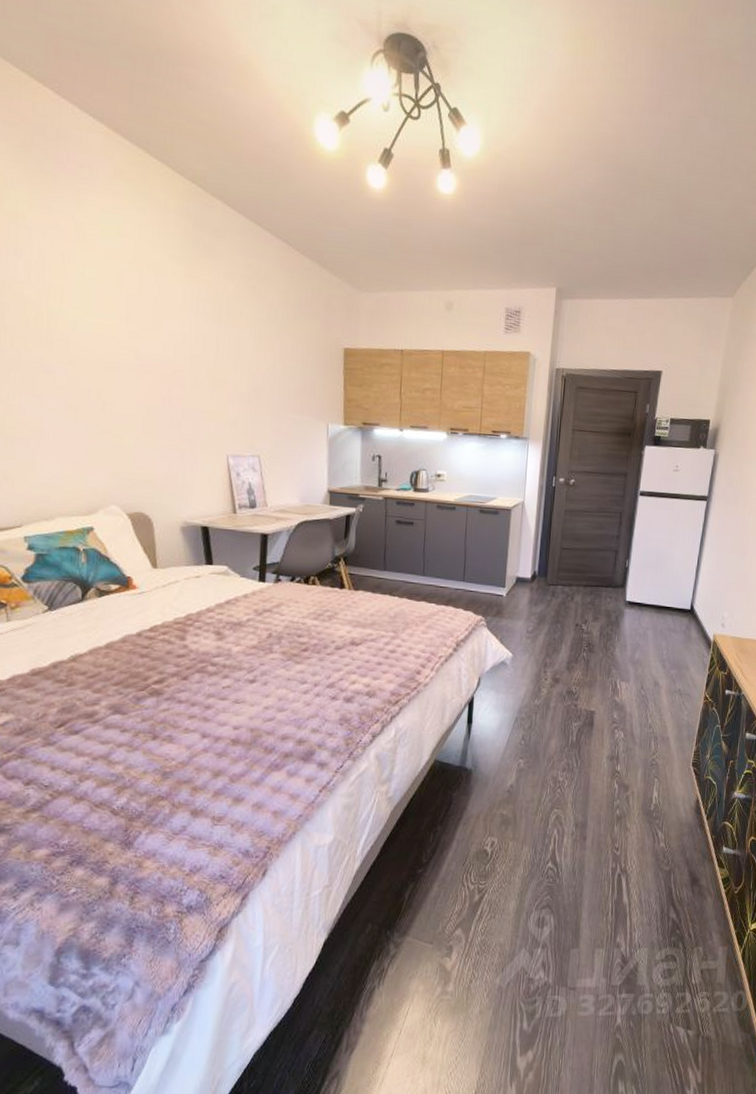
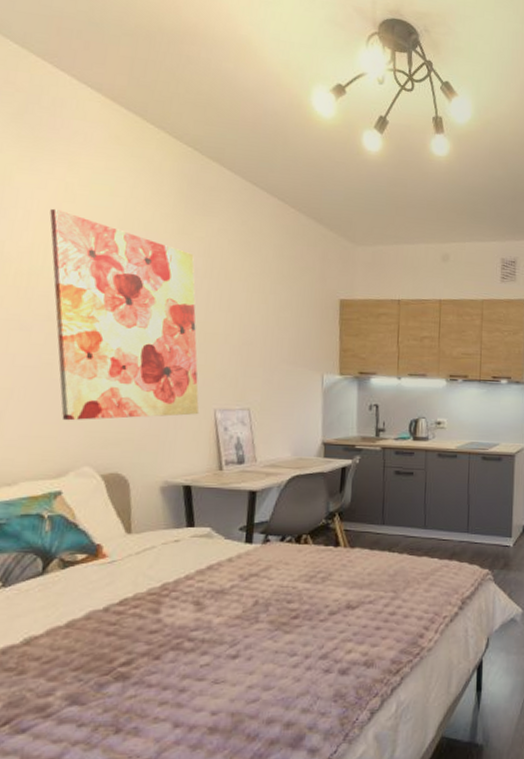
wall art: none [63,249,213,462] -> present [49,208,199,421]

